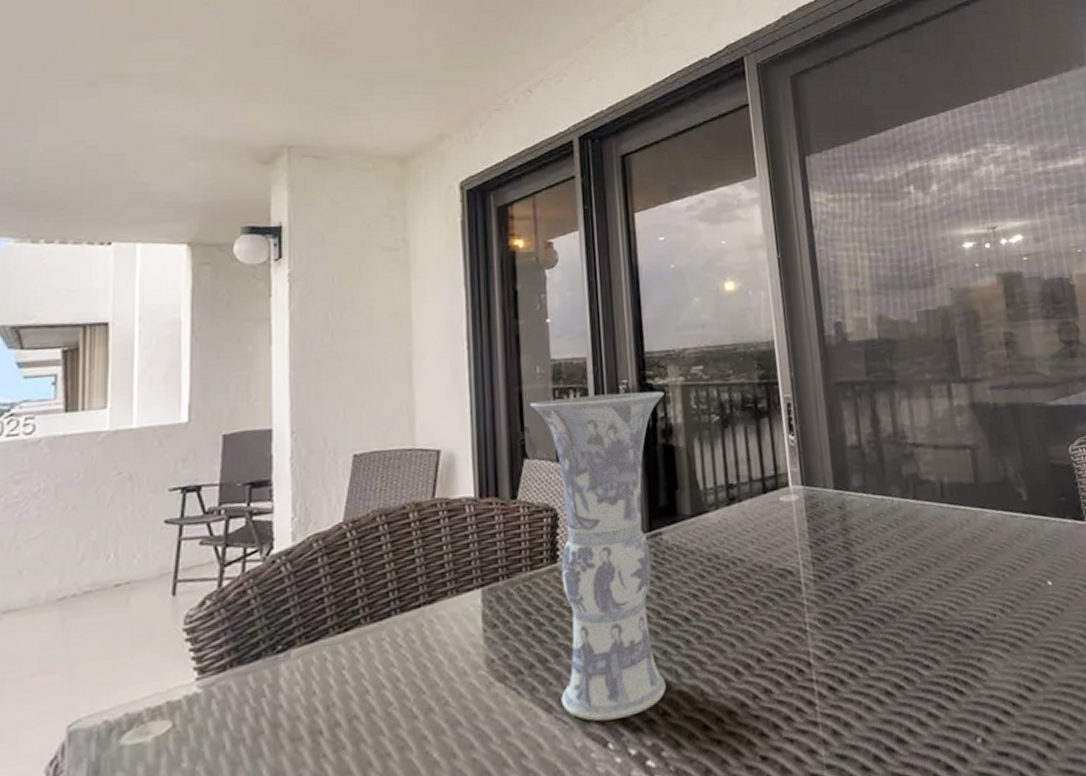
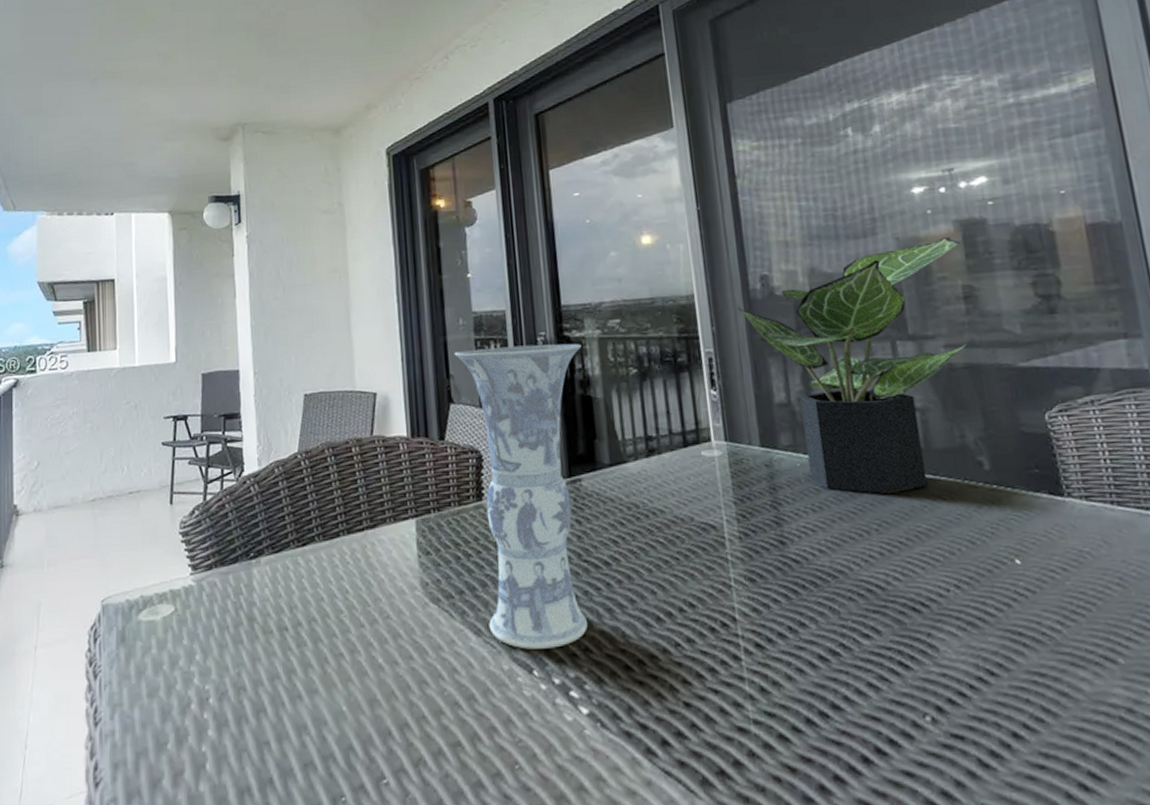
potted plant: none [814,288,1010,529] -> present [738,237,970,495]

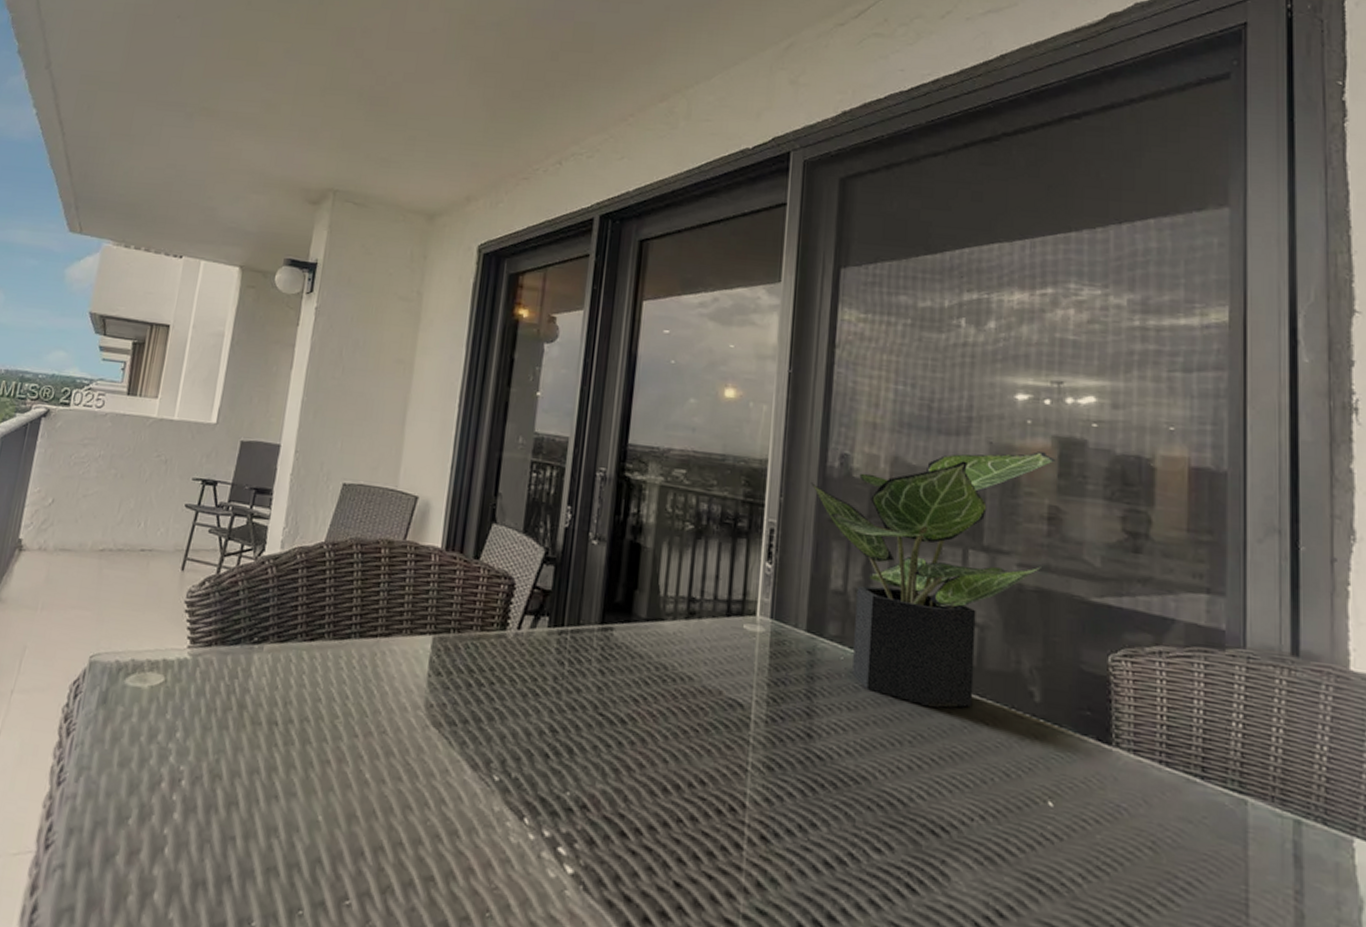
vase: present [454,343,587,649] -> none [487,470,641,799]

